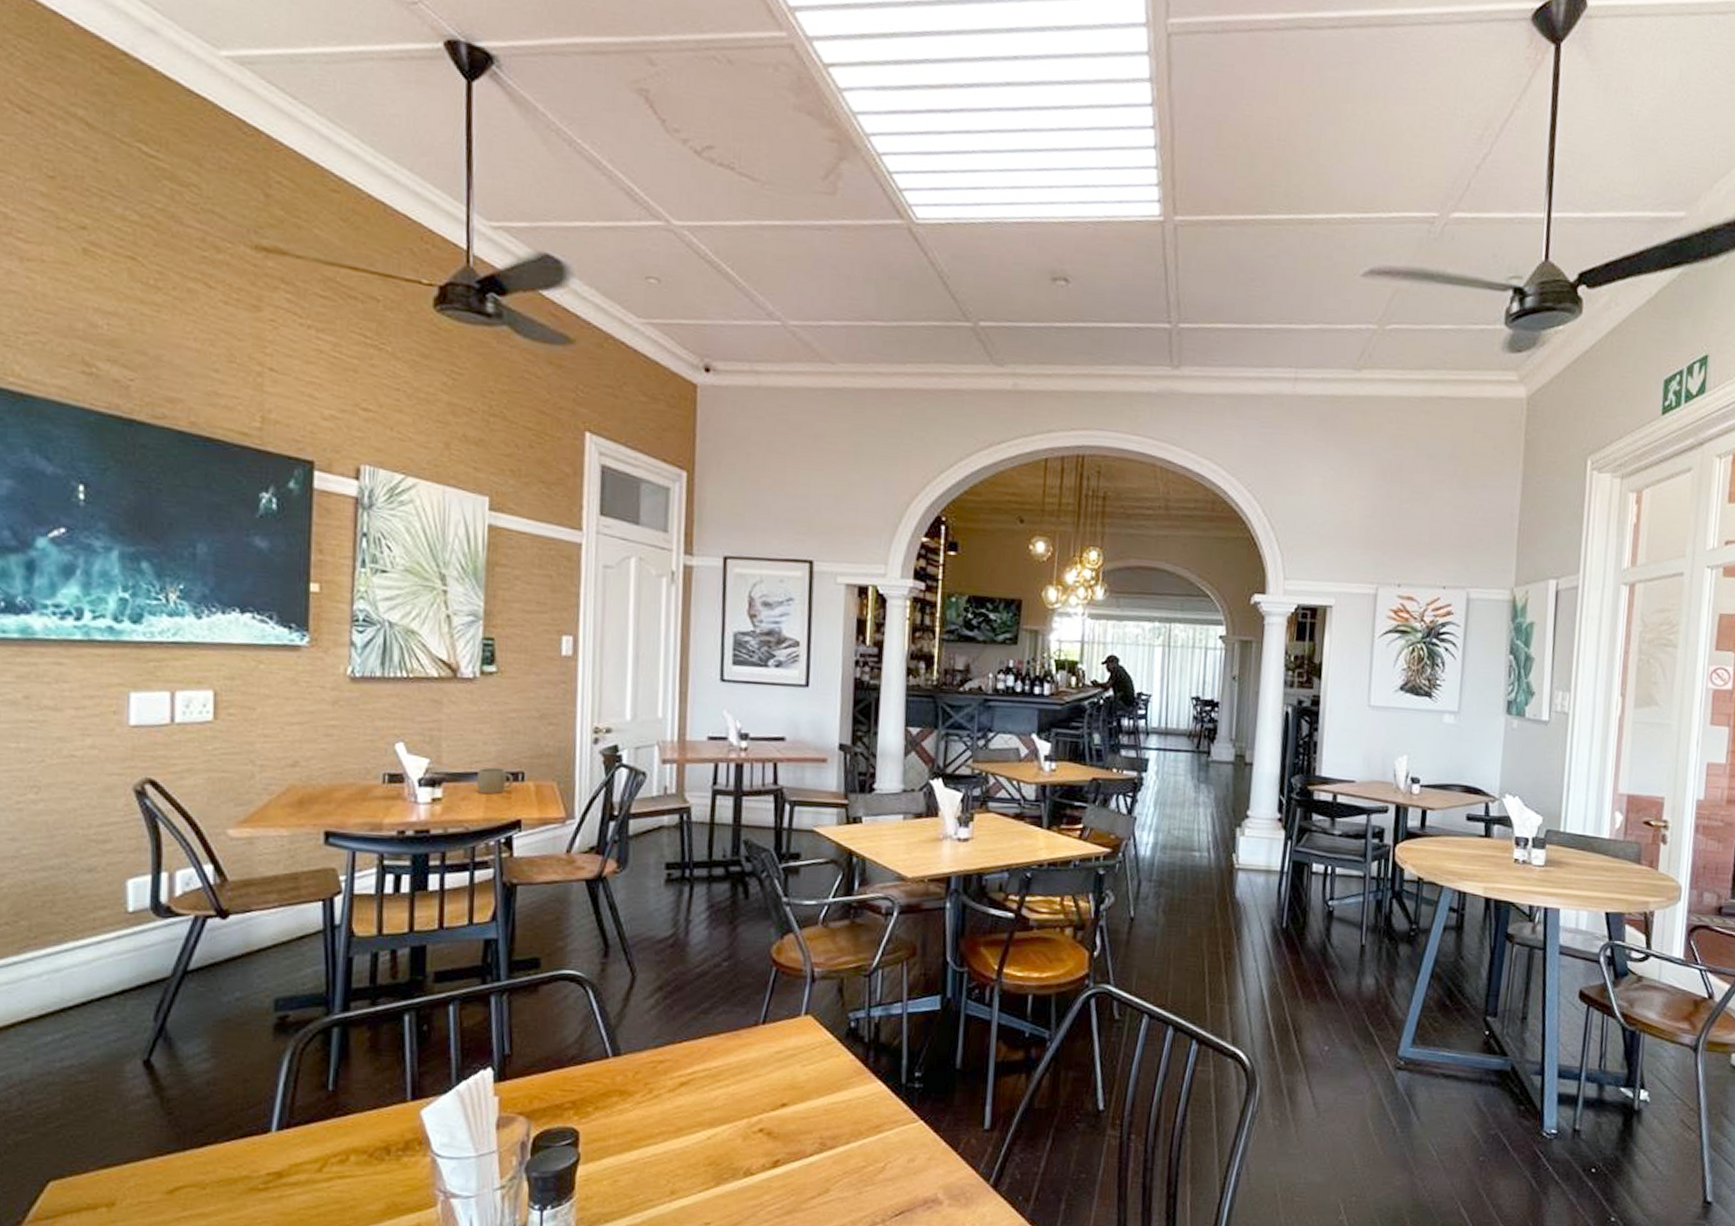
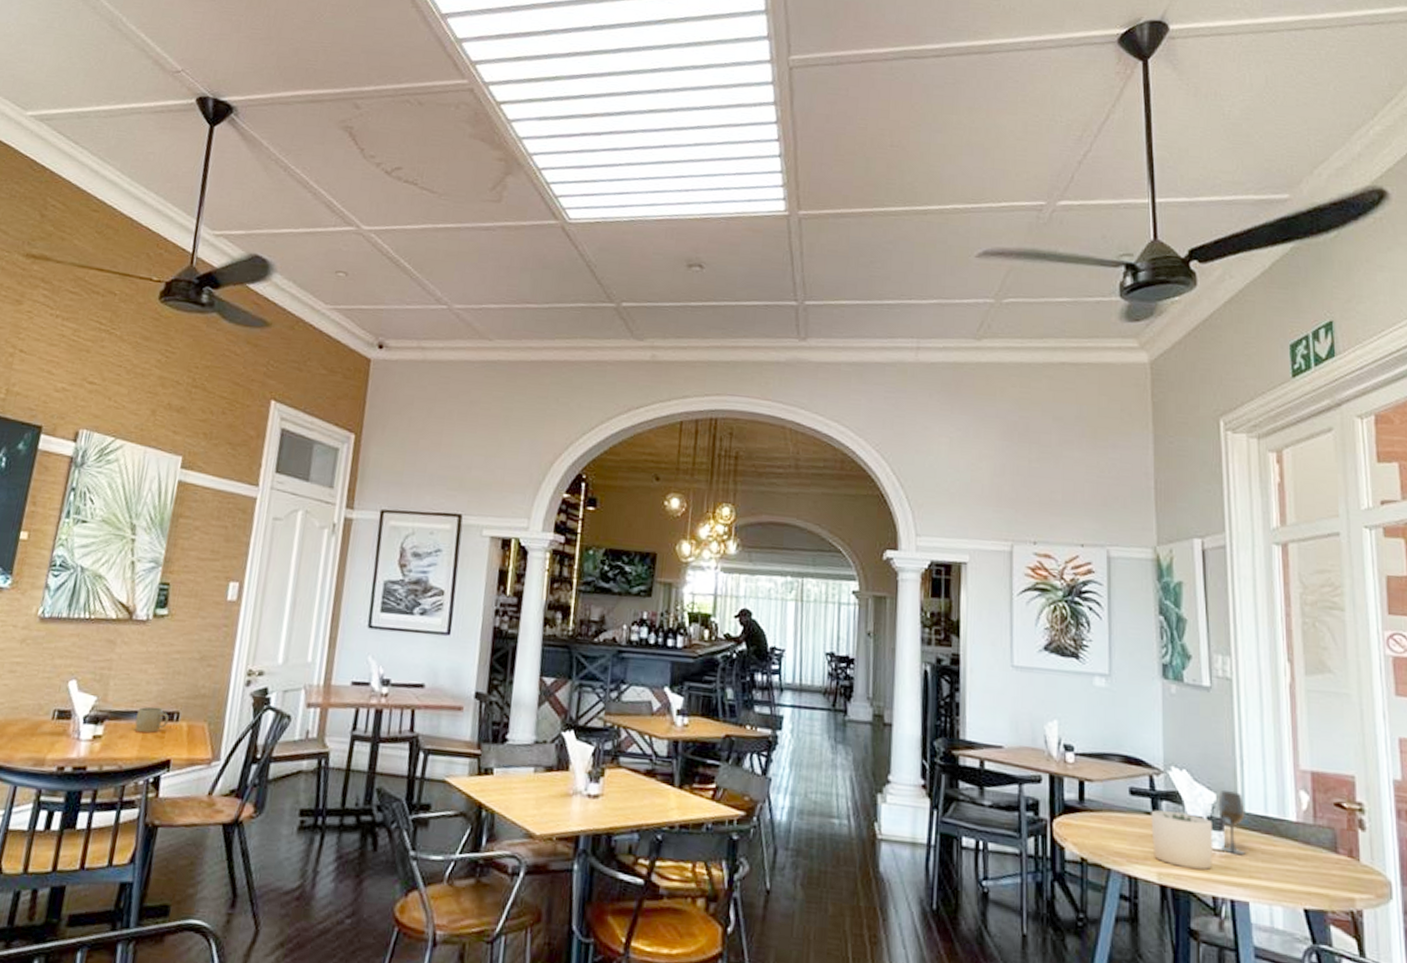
planter: none [1482,833,1536,883] -> present [1151,810,1214,870]
wine glass: none [1540,814,1566,869] -> present [1218,790,1246,855]

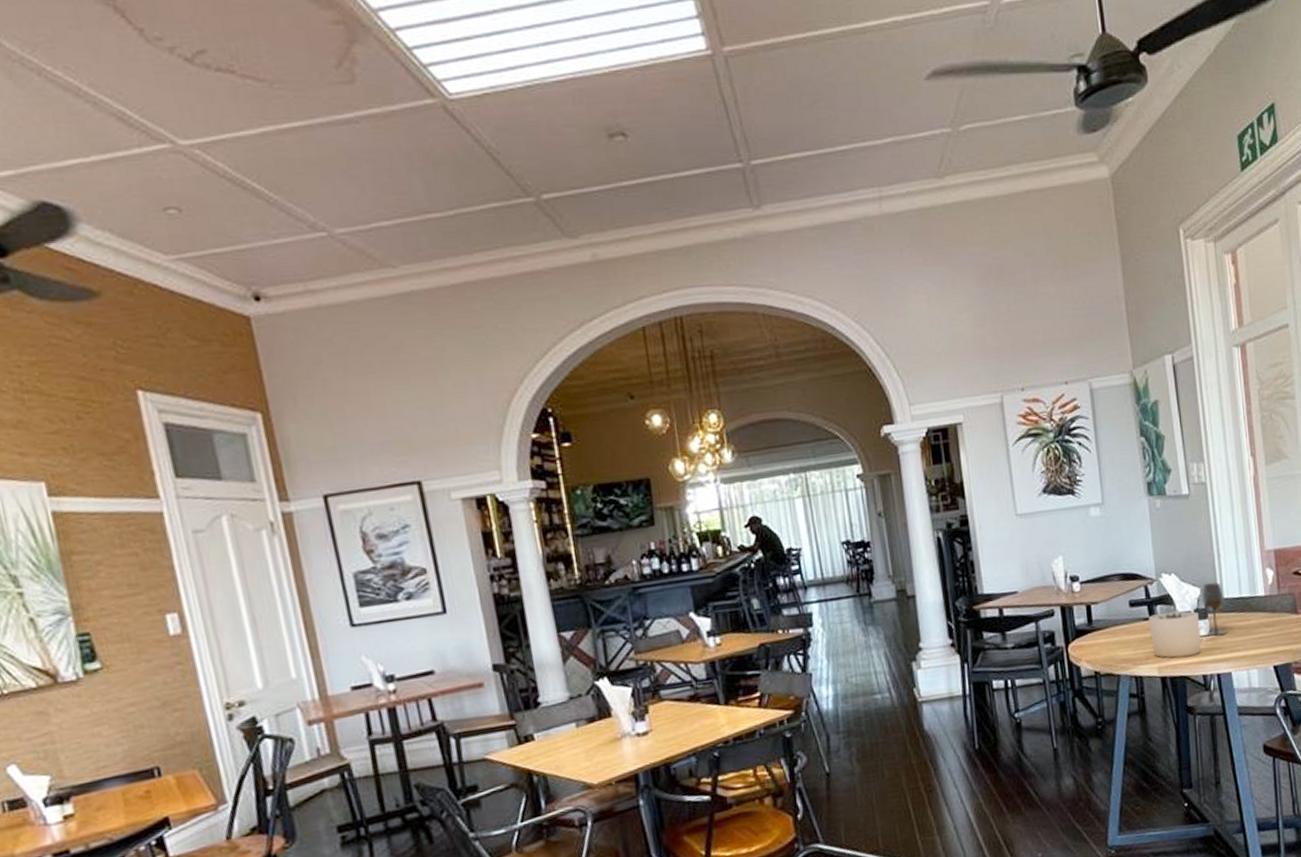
mug: present [134,706,169,735] -> none [107,767,150,802]

